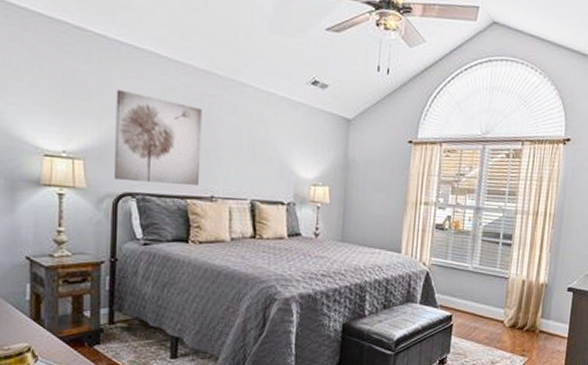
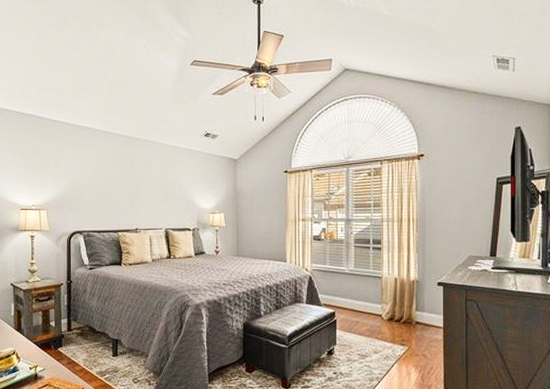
wall art: present [115,89,203,185] -> none [67,157,127,223]

